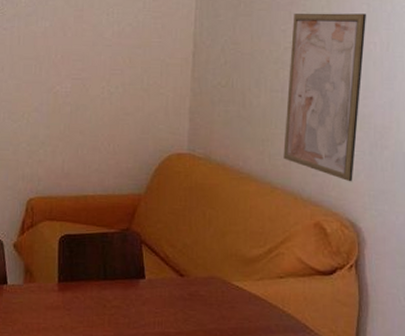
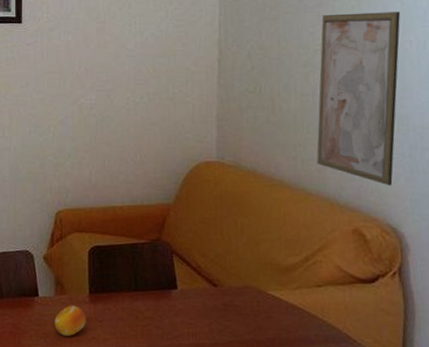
fruit: none [22,293,54,324] -> present [54,305,86,336]

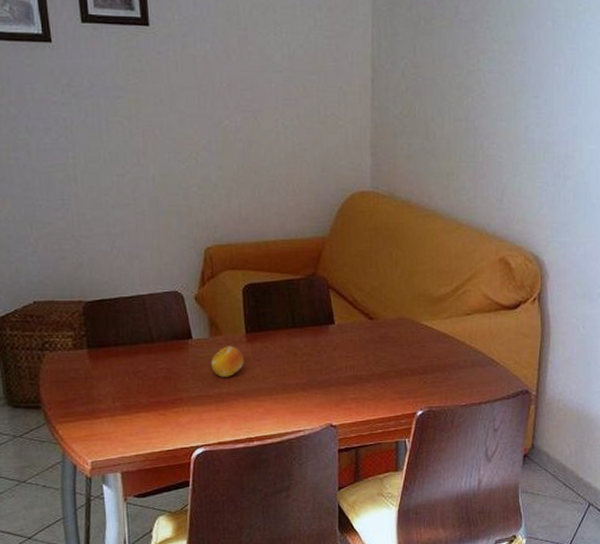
wall art: present [316,12,400,186] -> none [468,31,551,215]

